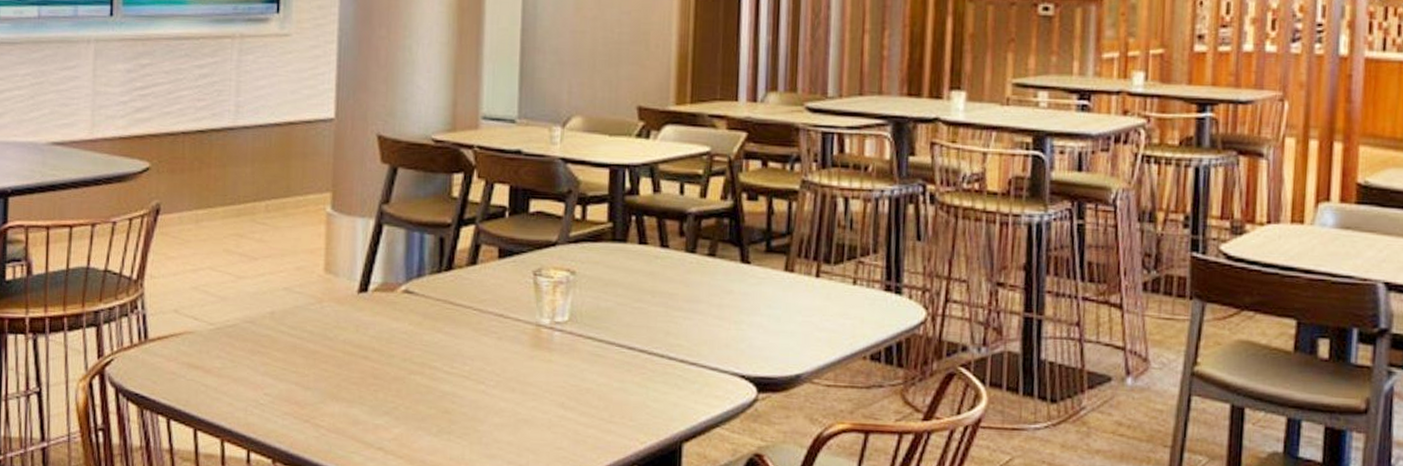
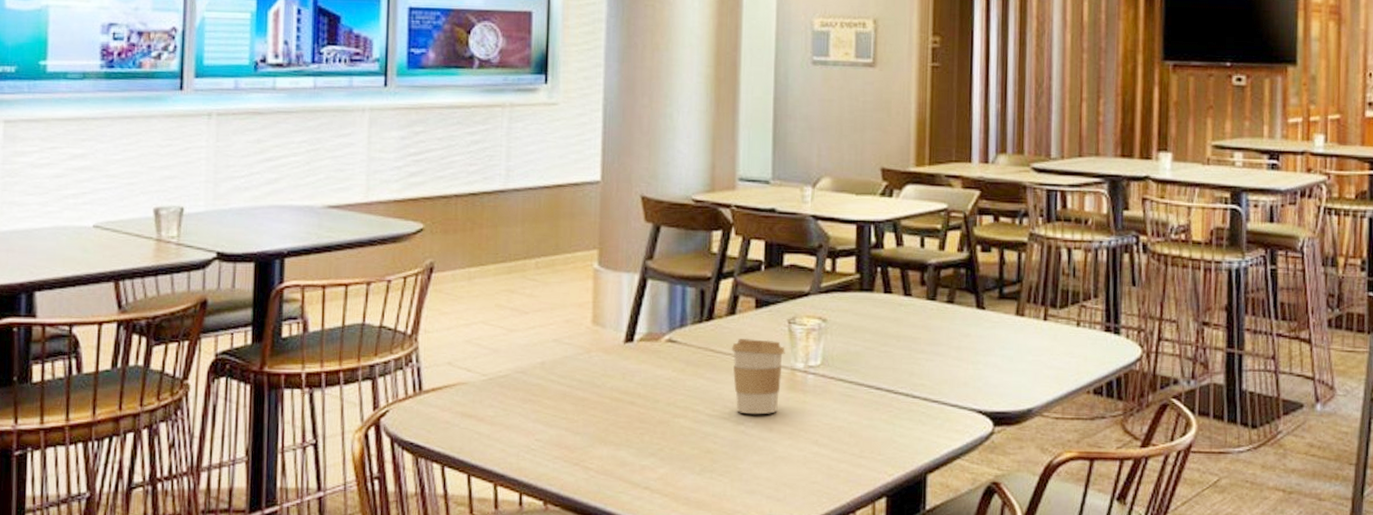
coffee cup: none [472,291,530,374] -> present [732,339,785,415]

